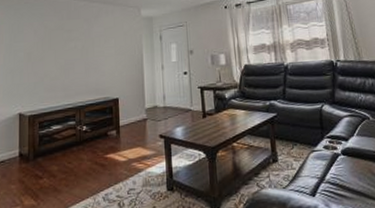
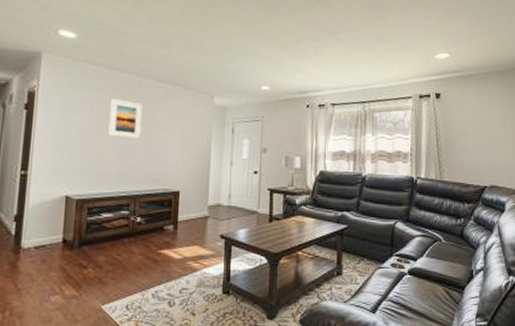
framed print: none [51,22,79,56] -> present [108,99,142,139]

